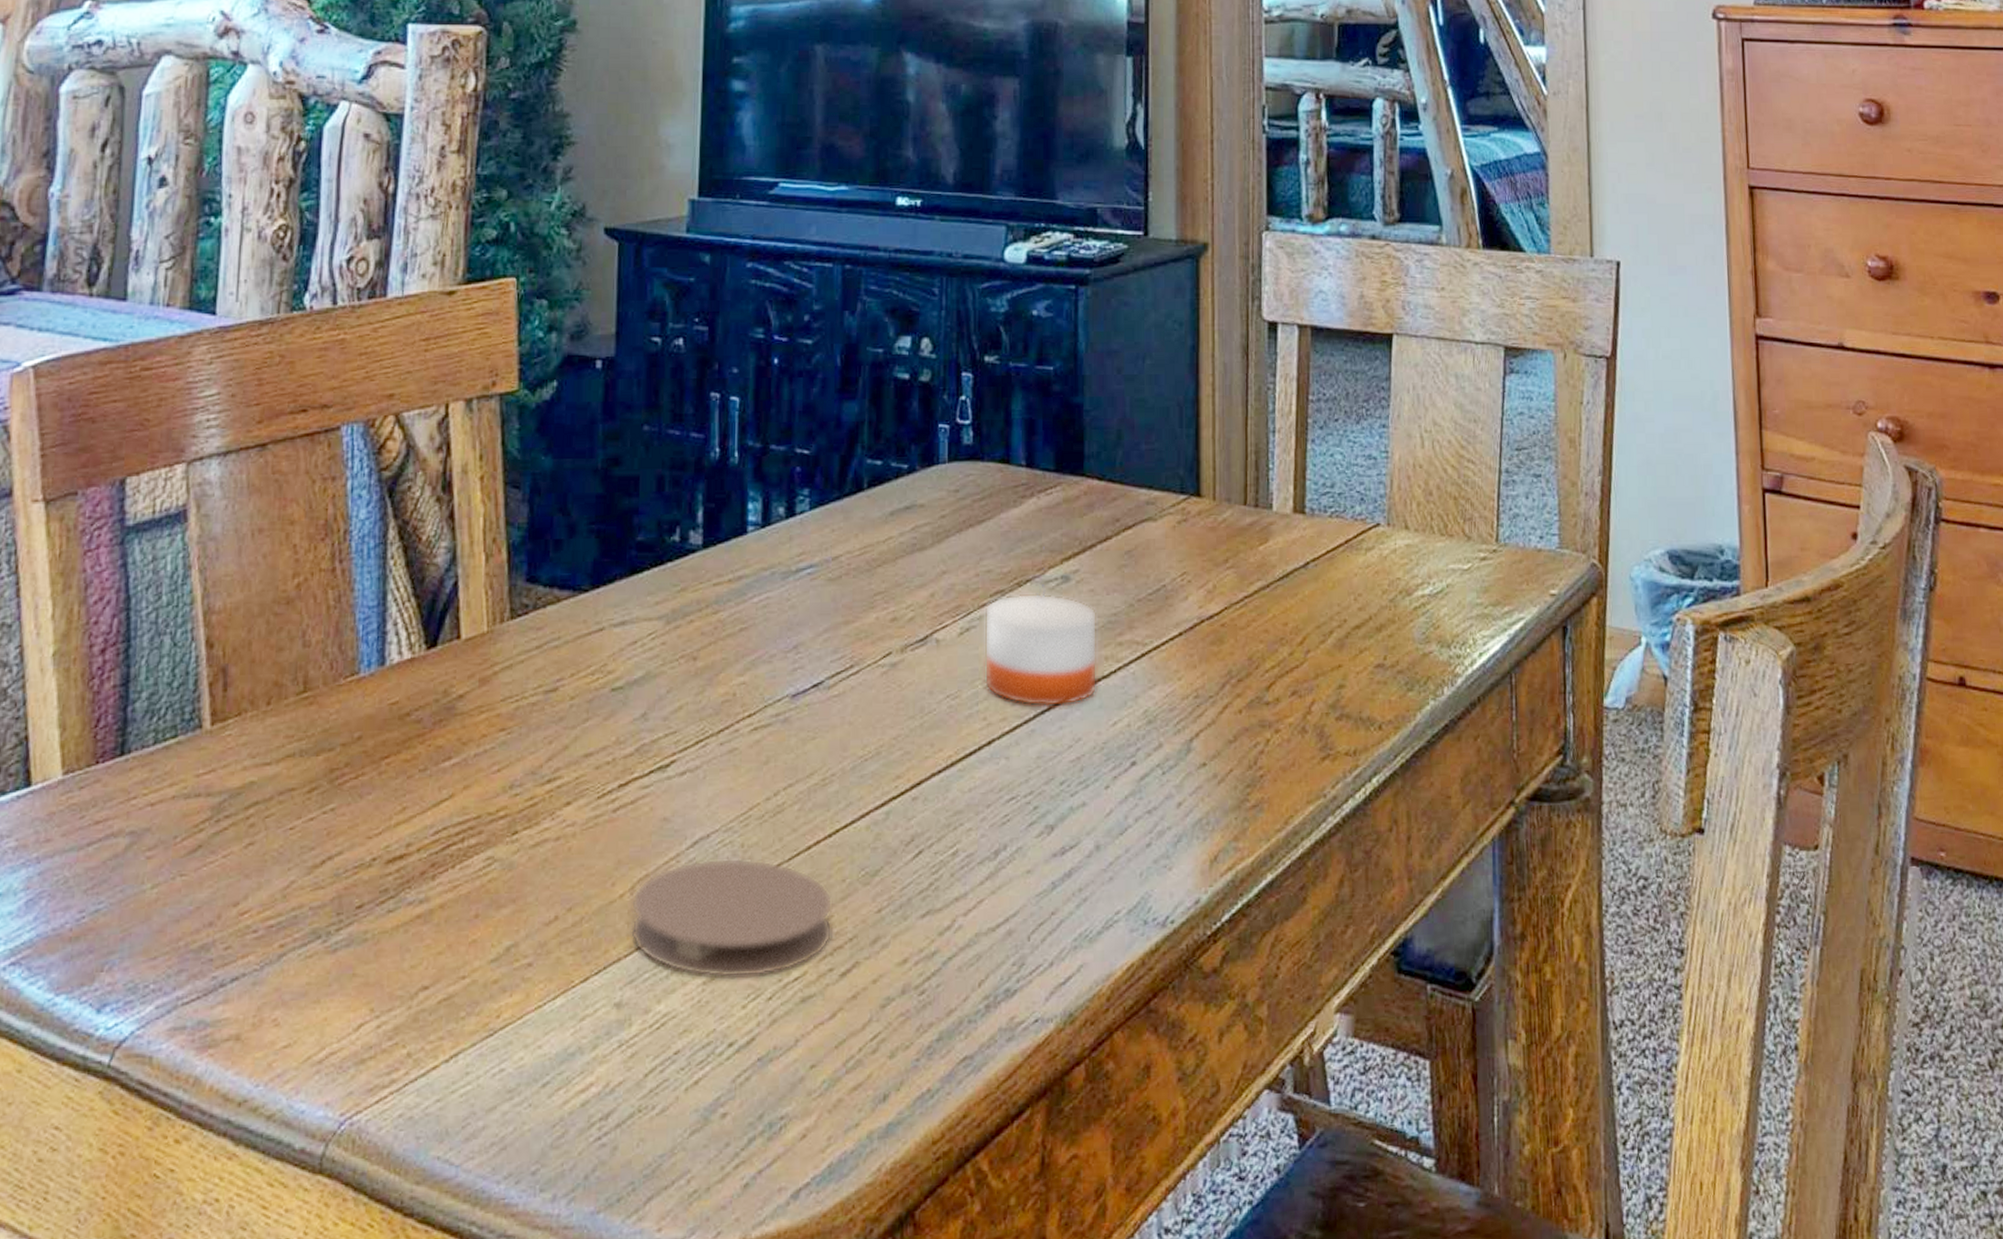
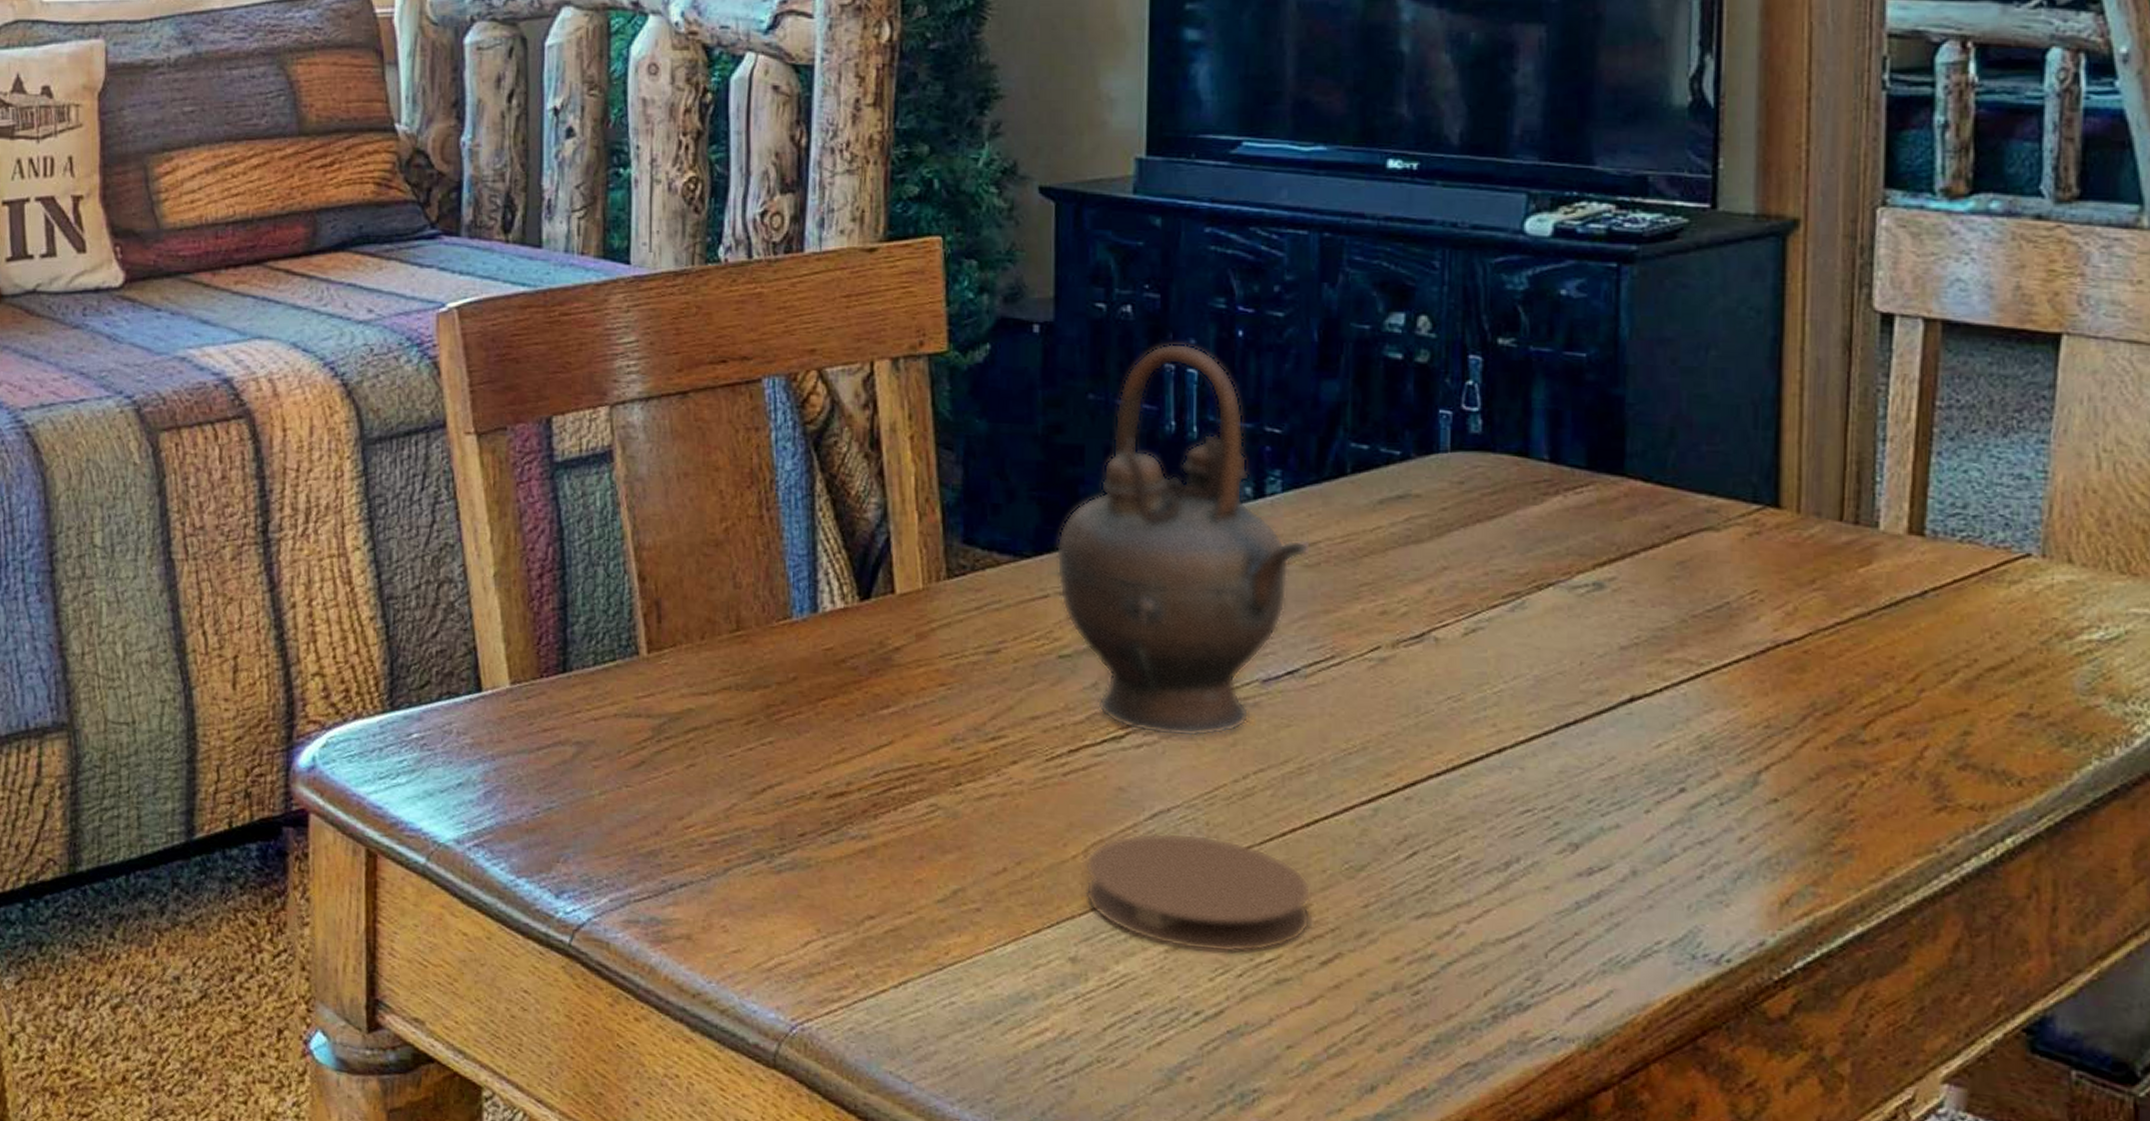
teapot: none [611,372,832,760] -> present [1055,343,1308,738]
candle: present [984,584,1098,707] -> none [1493,590,1639,721]

